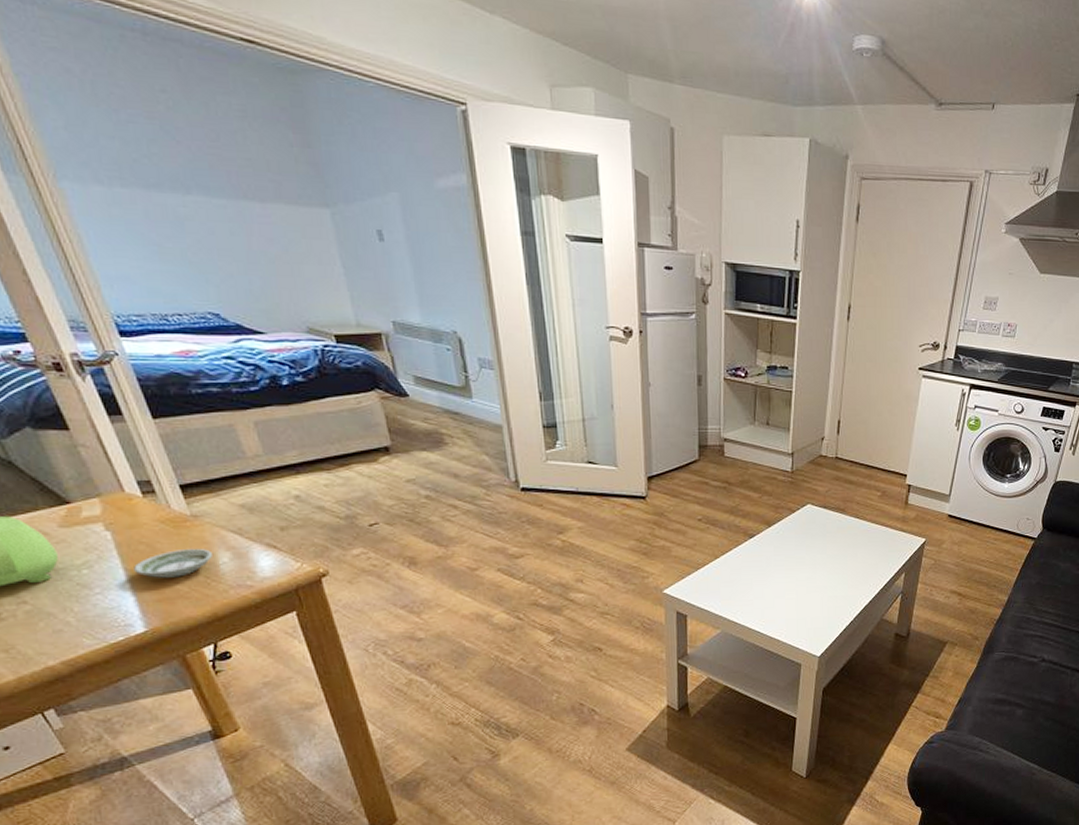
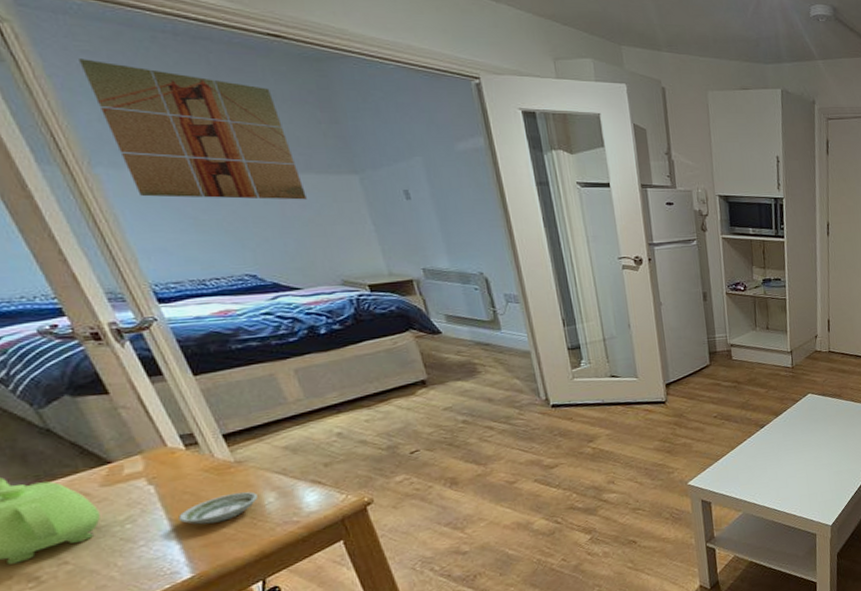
wall art: none [47,56,274,233] -> present [79,59,307,200]

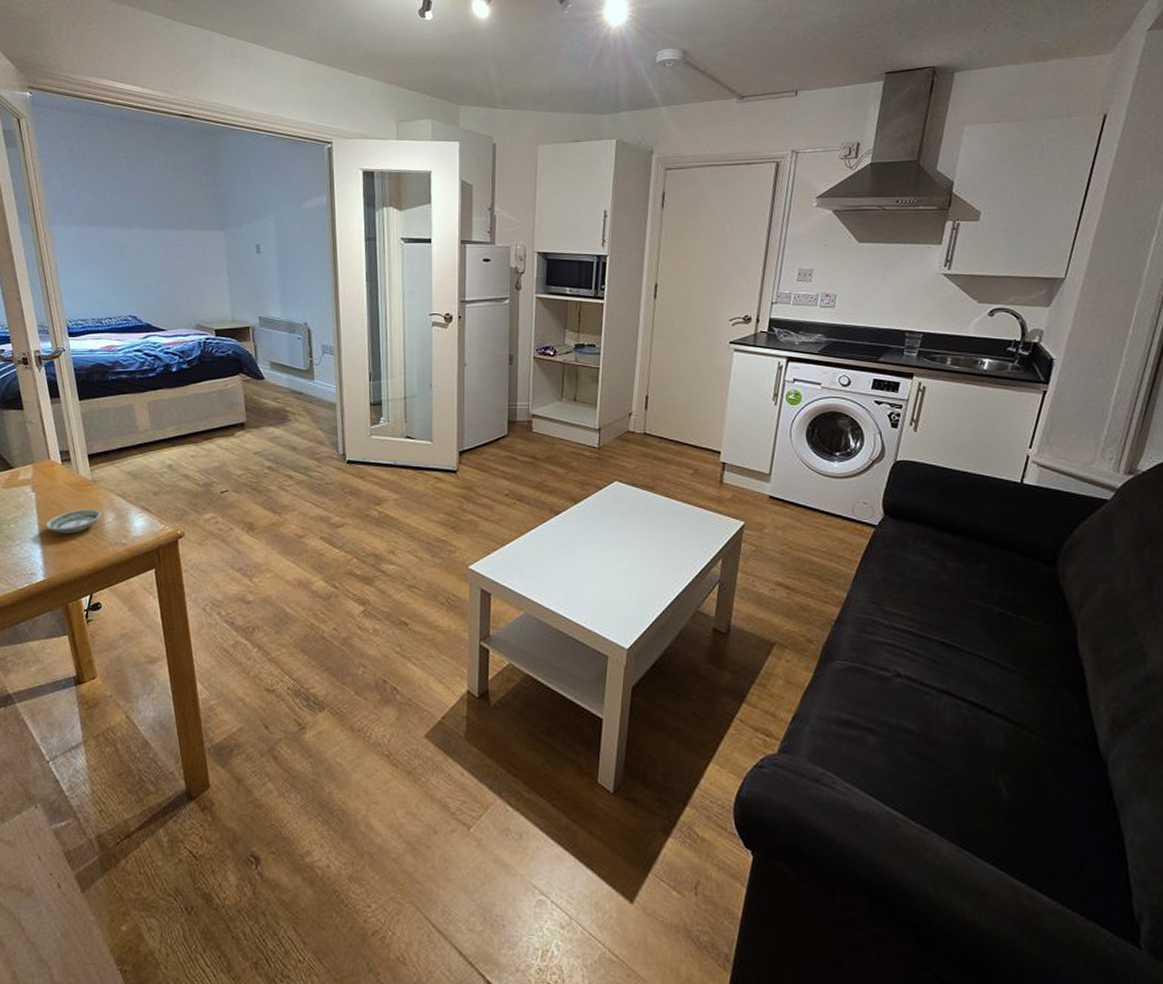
wall art: present [79,59,307,200] -> none [59,142,184,253]

